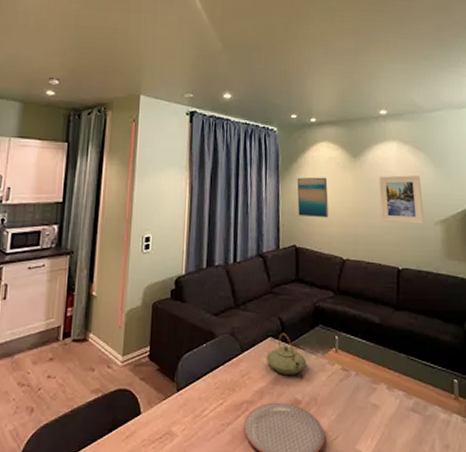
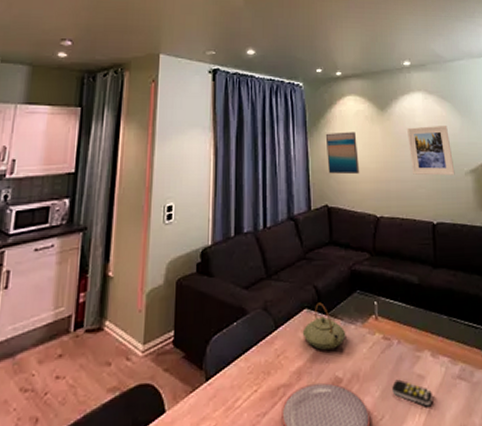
remote control: none [347,406,386,433] -> present [392,379,433,407]

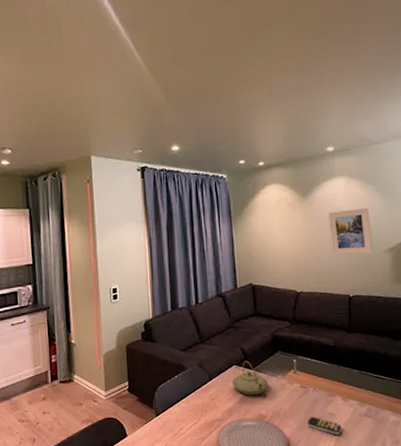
wall art: present [325,132,360,175] -> none [249,218,282,257]

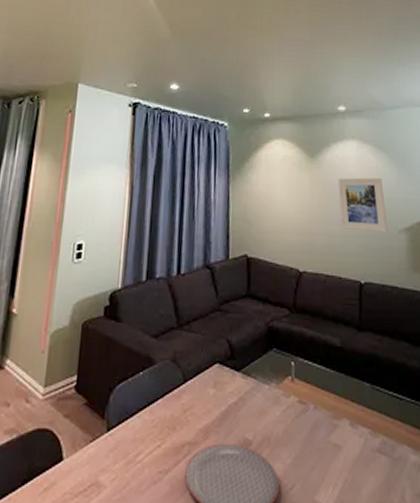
teapot: present [232,360,269,395] -> none [212,358,259,408]
remote control: present [307,416,342,436] -> none [305,447,350,480]

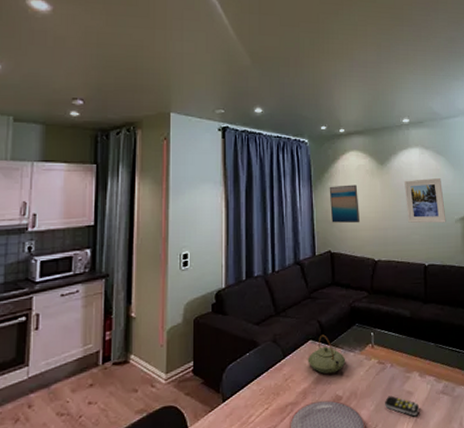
teapot: none [212,358,259,408] -> present [307,334,346,374]
wall art: none [249,178,284,225] -> present [329,184,361,224]
remote control: none [305,447,350,480] -> present [385,395,420,417]

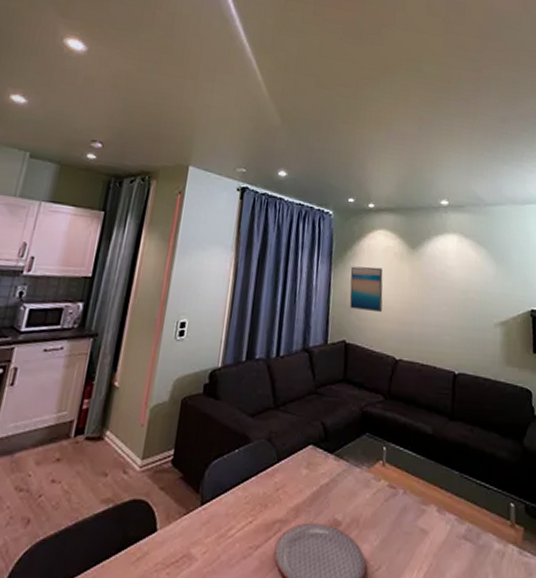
teapot: present [307,334,346,374] -> none [305,440,350,490]
remote control: present [385,395,420,417] -> none [392,531,435,564]
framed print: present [404,178,446,223] -> none [437,270,484,326]

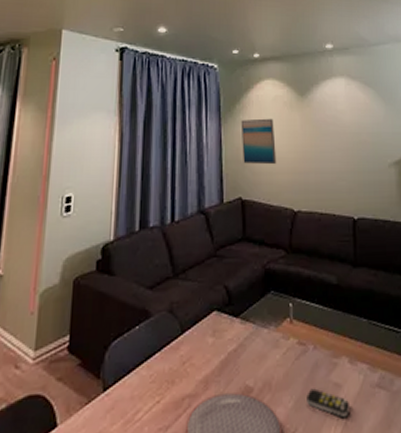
remote control: none [392,531,435,564] -> present [307,388,351,418]

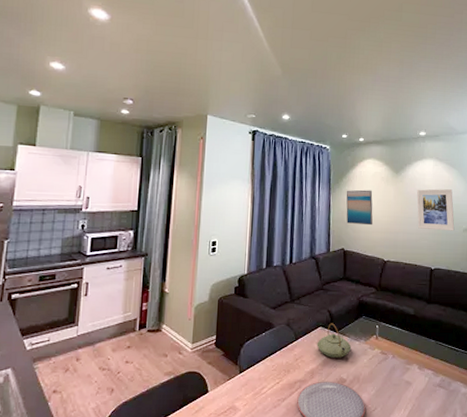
teapot: none [211,304,258,356] -> present [316,323,352,358]
remote control: present [307,388,351,418] -> none [385,383,417,404]
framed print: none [328,114,378,167] -> present [417,189,455,231]

